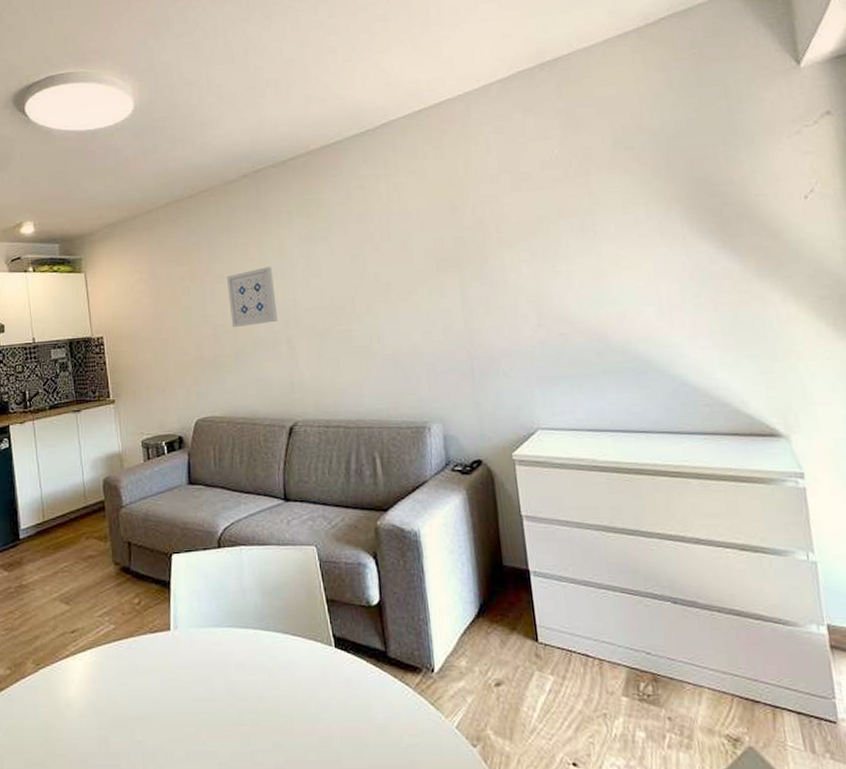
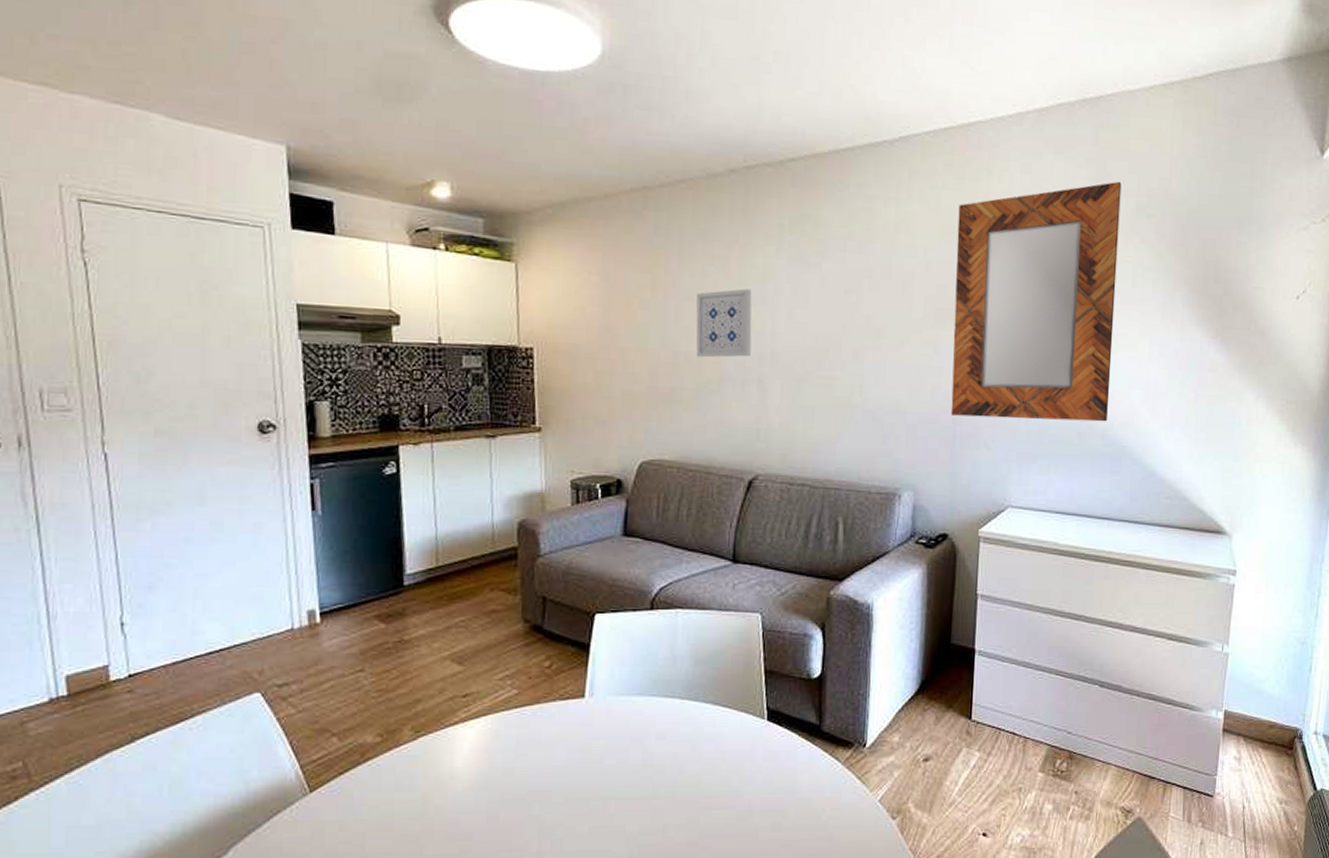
home mirror: none [442,124,625,351] -> present [950,181,1122,422]

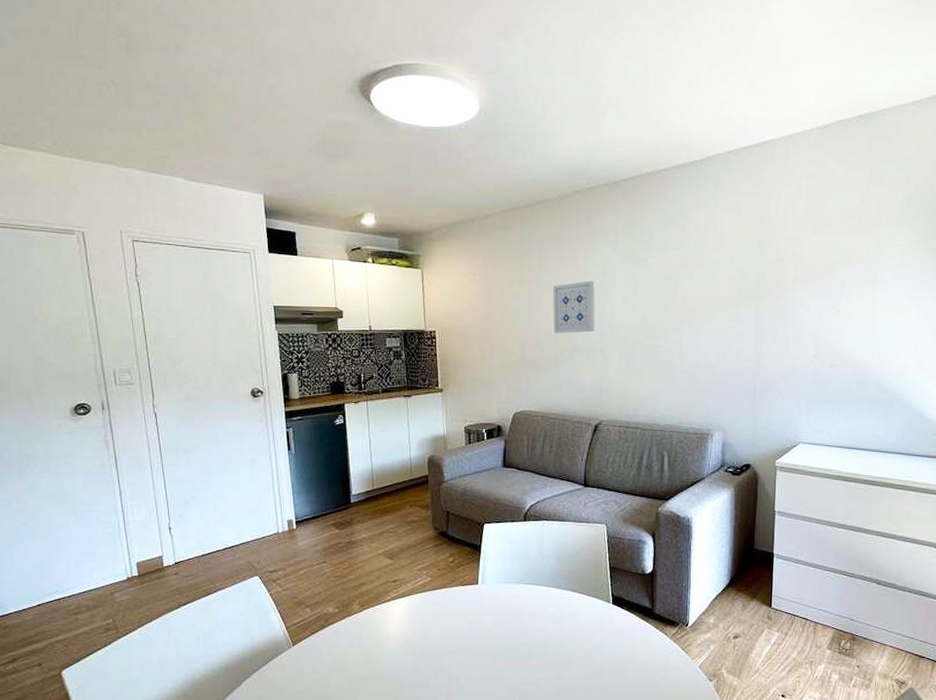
home mirror: present [950,181,1122,422] -> none [751,180,892,375]

